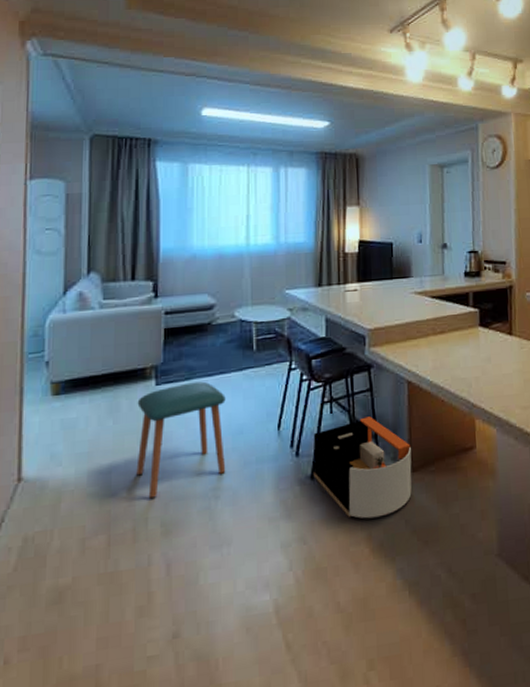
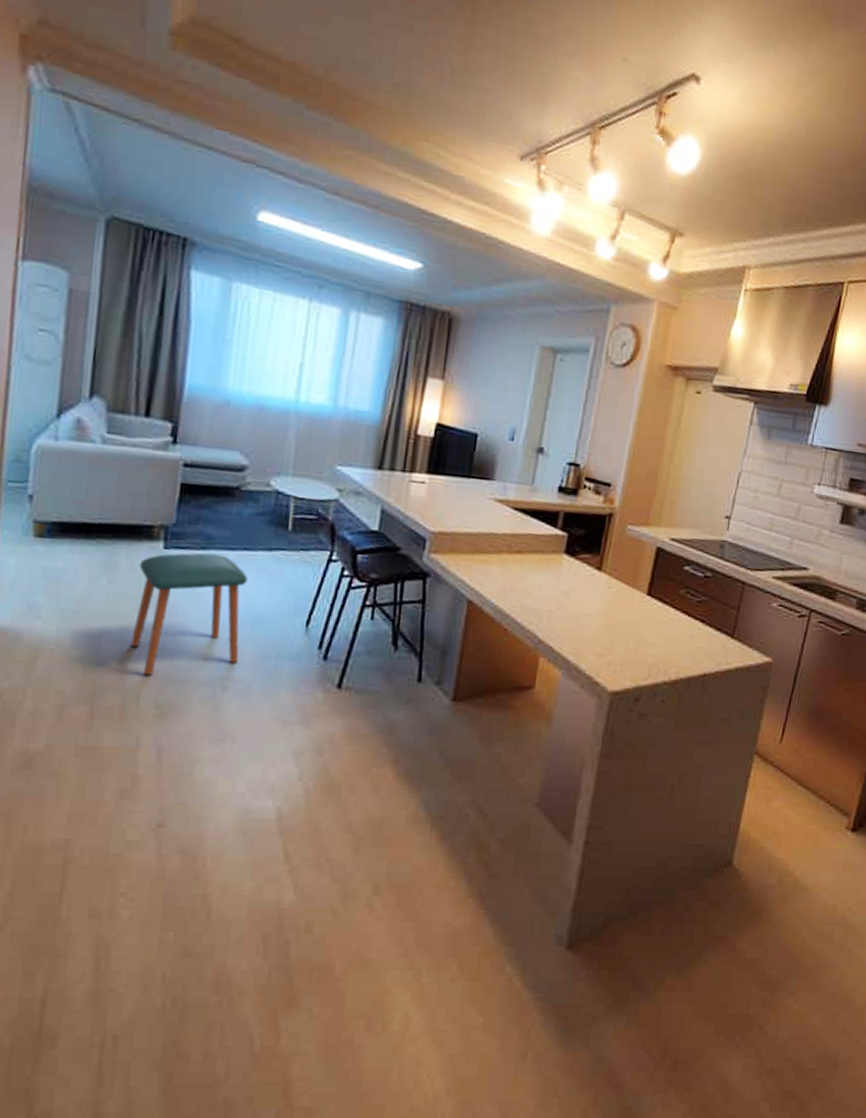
storage bin: present [313,416,412,519] -> none [340,631,460,743]

